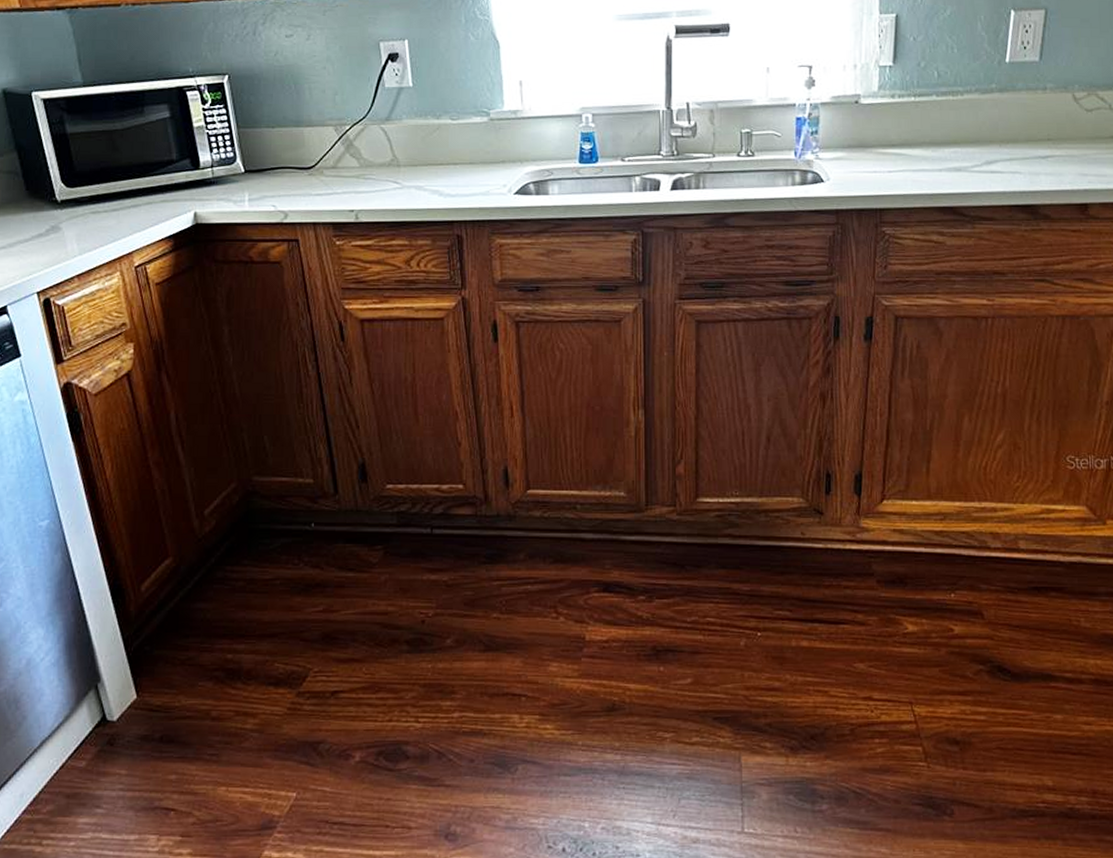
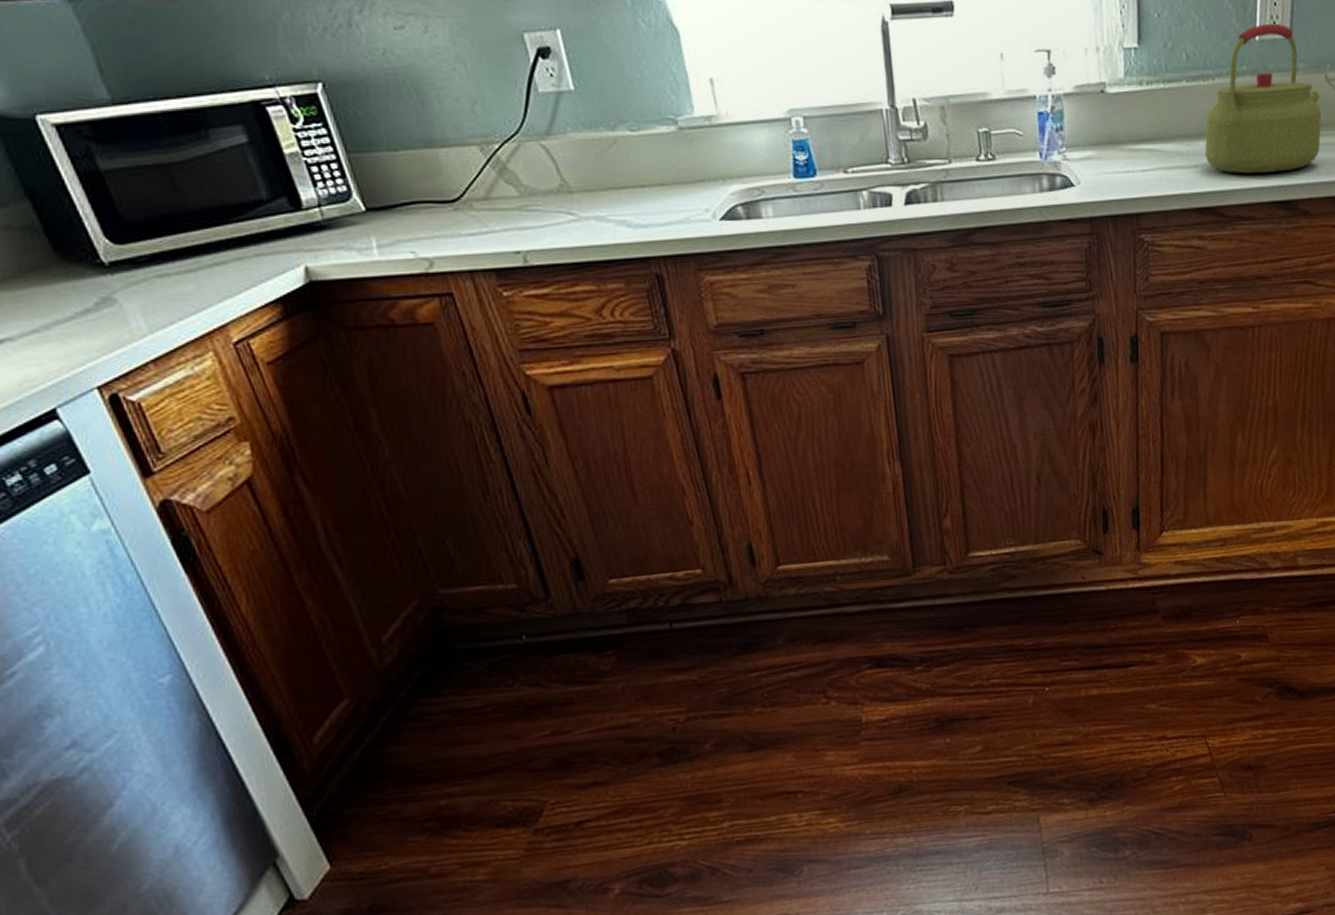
kettle: none [950,48,1067,179] -> present [1205,23,1322,173]

